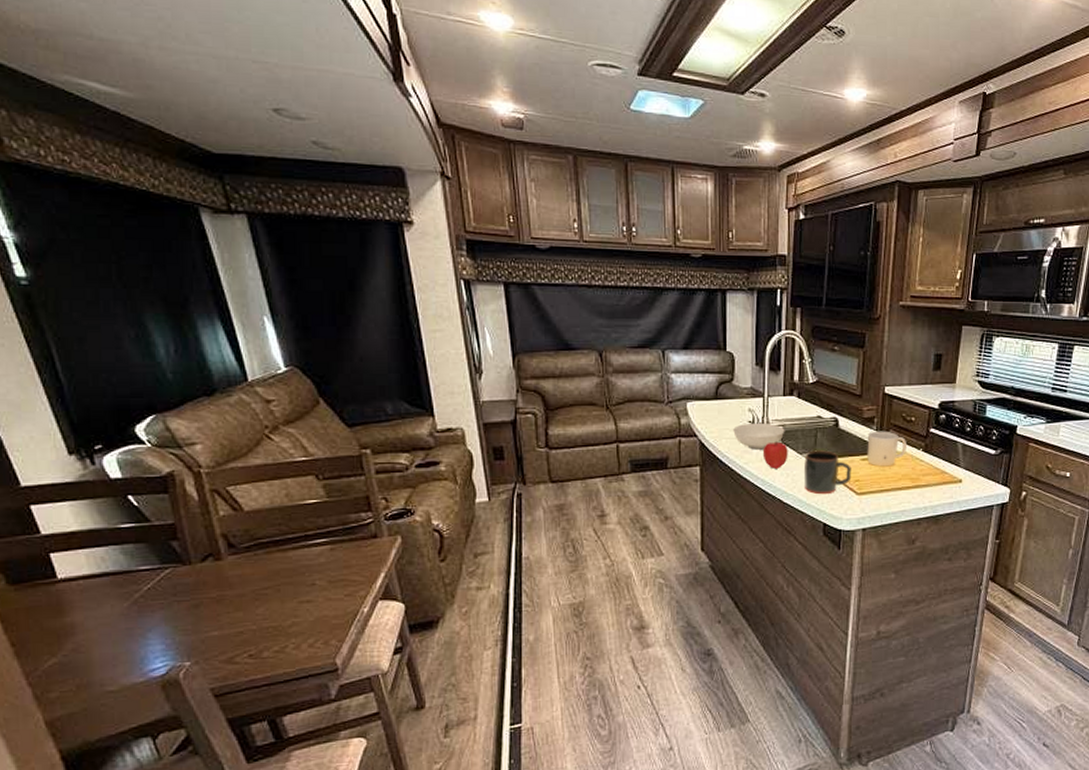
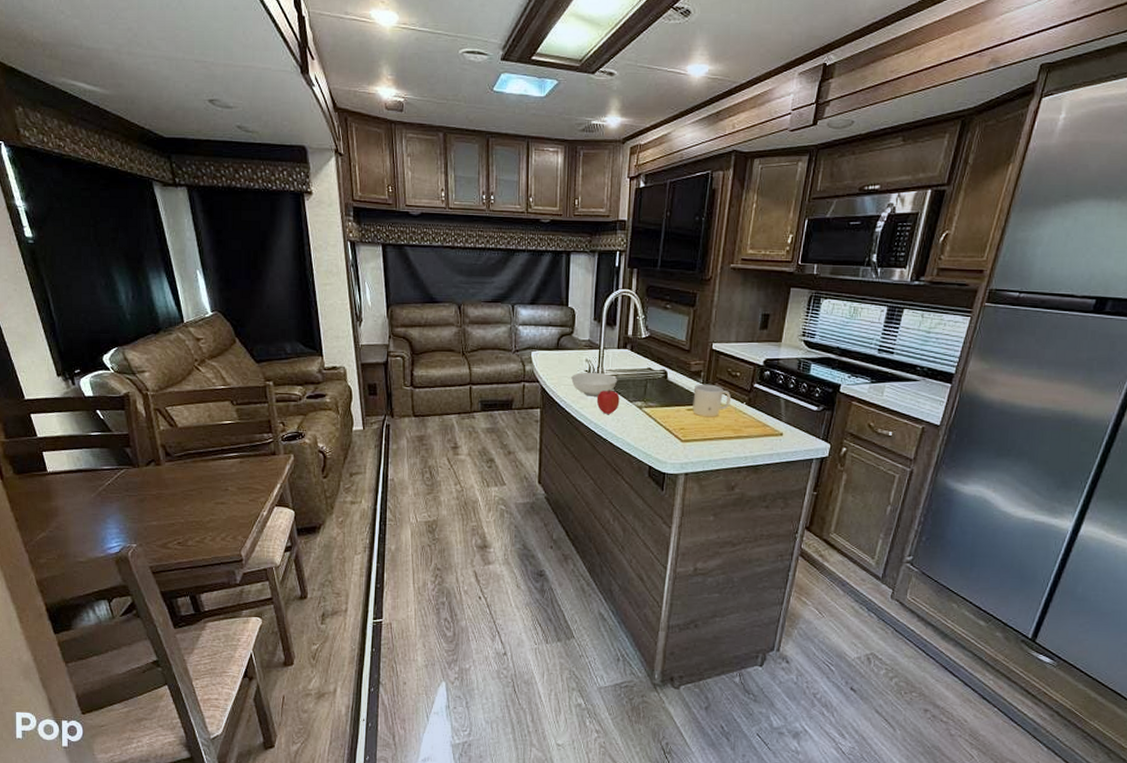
mug: present [803,450,852,495] -> none [632,399,677,440]

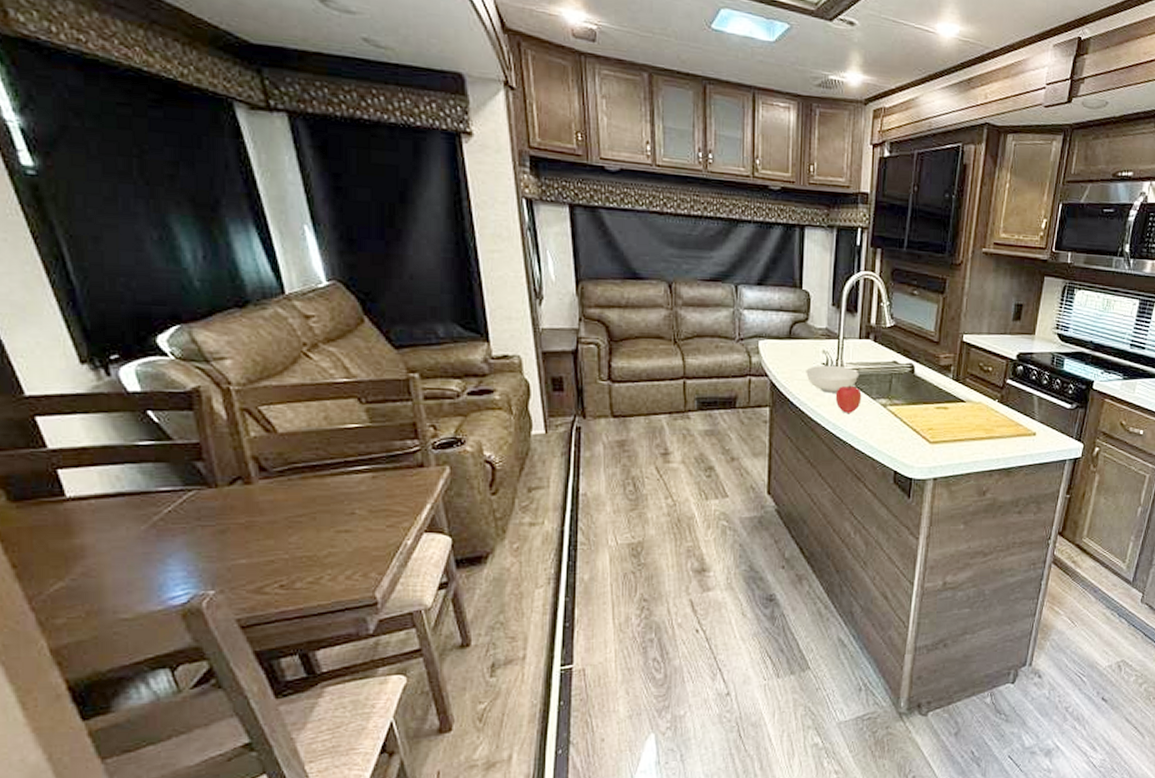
mug: present [692,384,731,417] -> none [942,379,982,416]

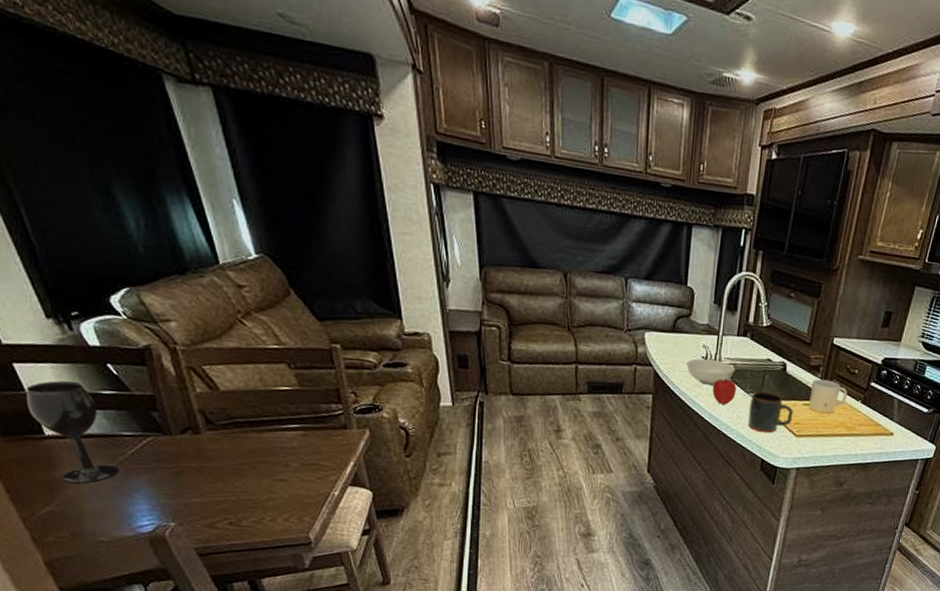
wine glass: none [46,432,153,551] -> present [26,380,120,483]
mug: none [876,396,925,442] -> present [748,391,794,433]
mug: none [942,379,982,416] -> present [809,379,847,414]

